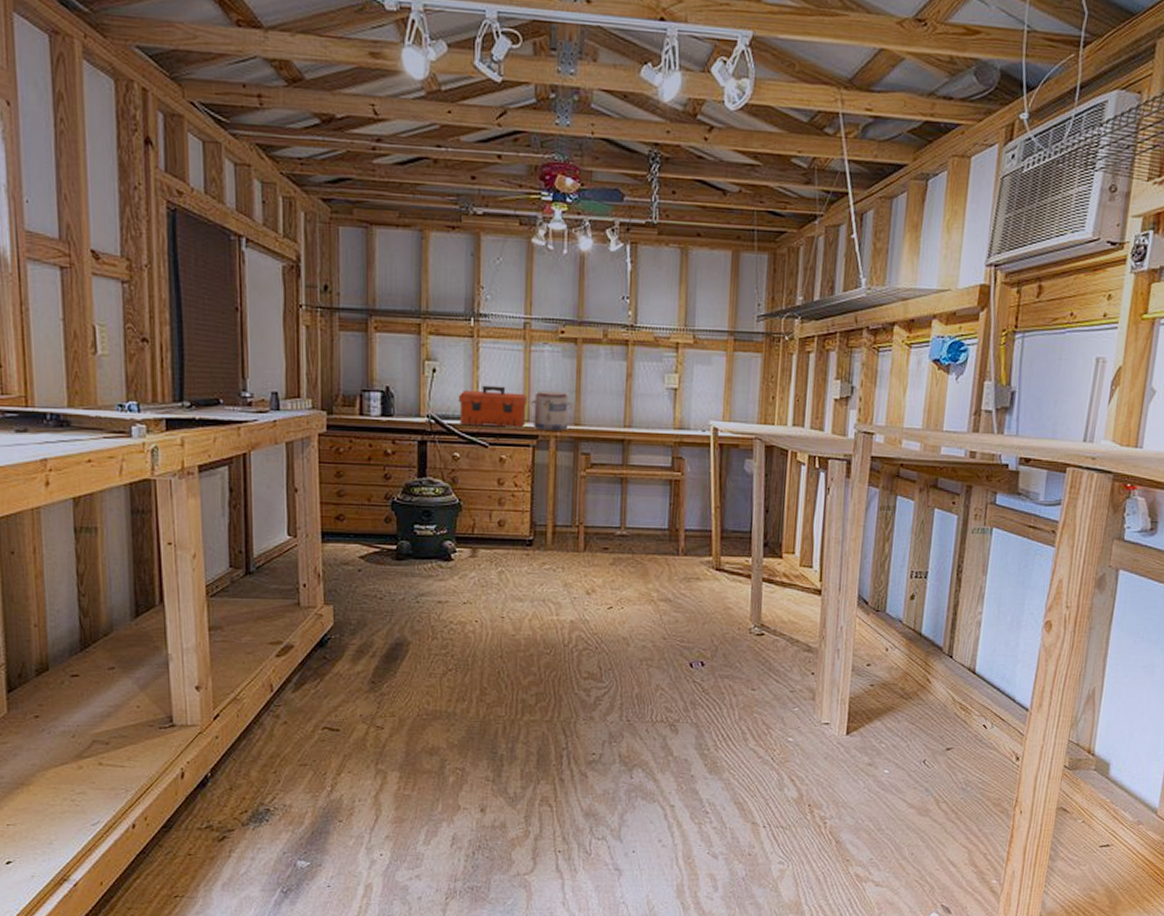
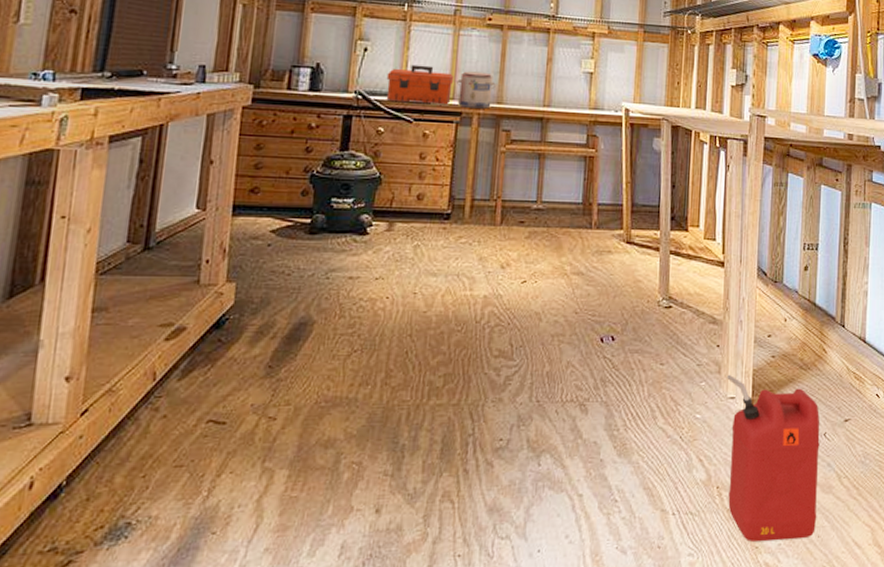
fuel can: none [819,701,920,856] -> present [726,374,820,542]

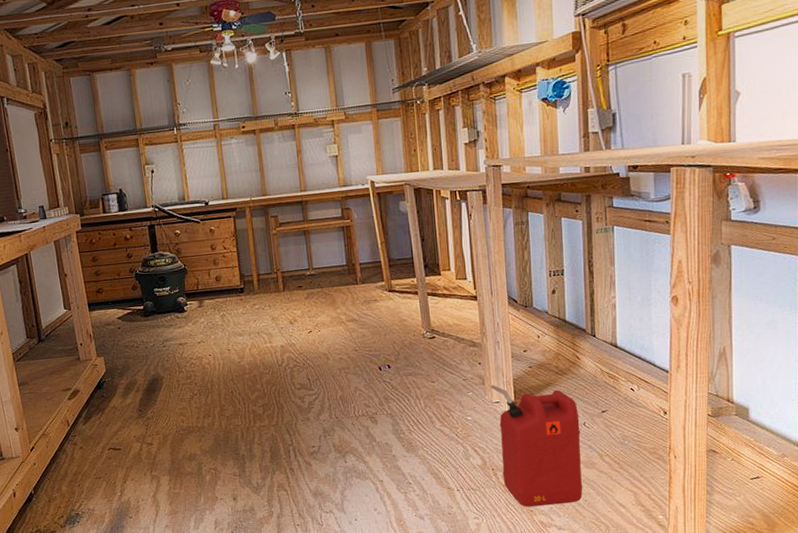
toolbox: present [386,64,454,105] -> none [172,175,226,209]
paint can: present [455,71,496,109] -> none [226,172,259,204]

